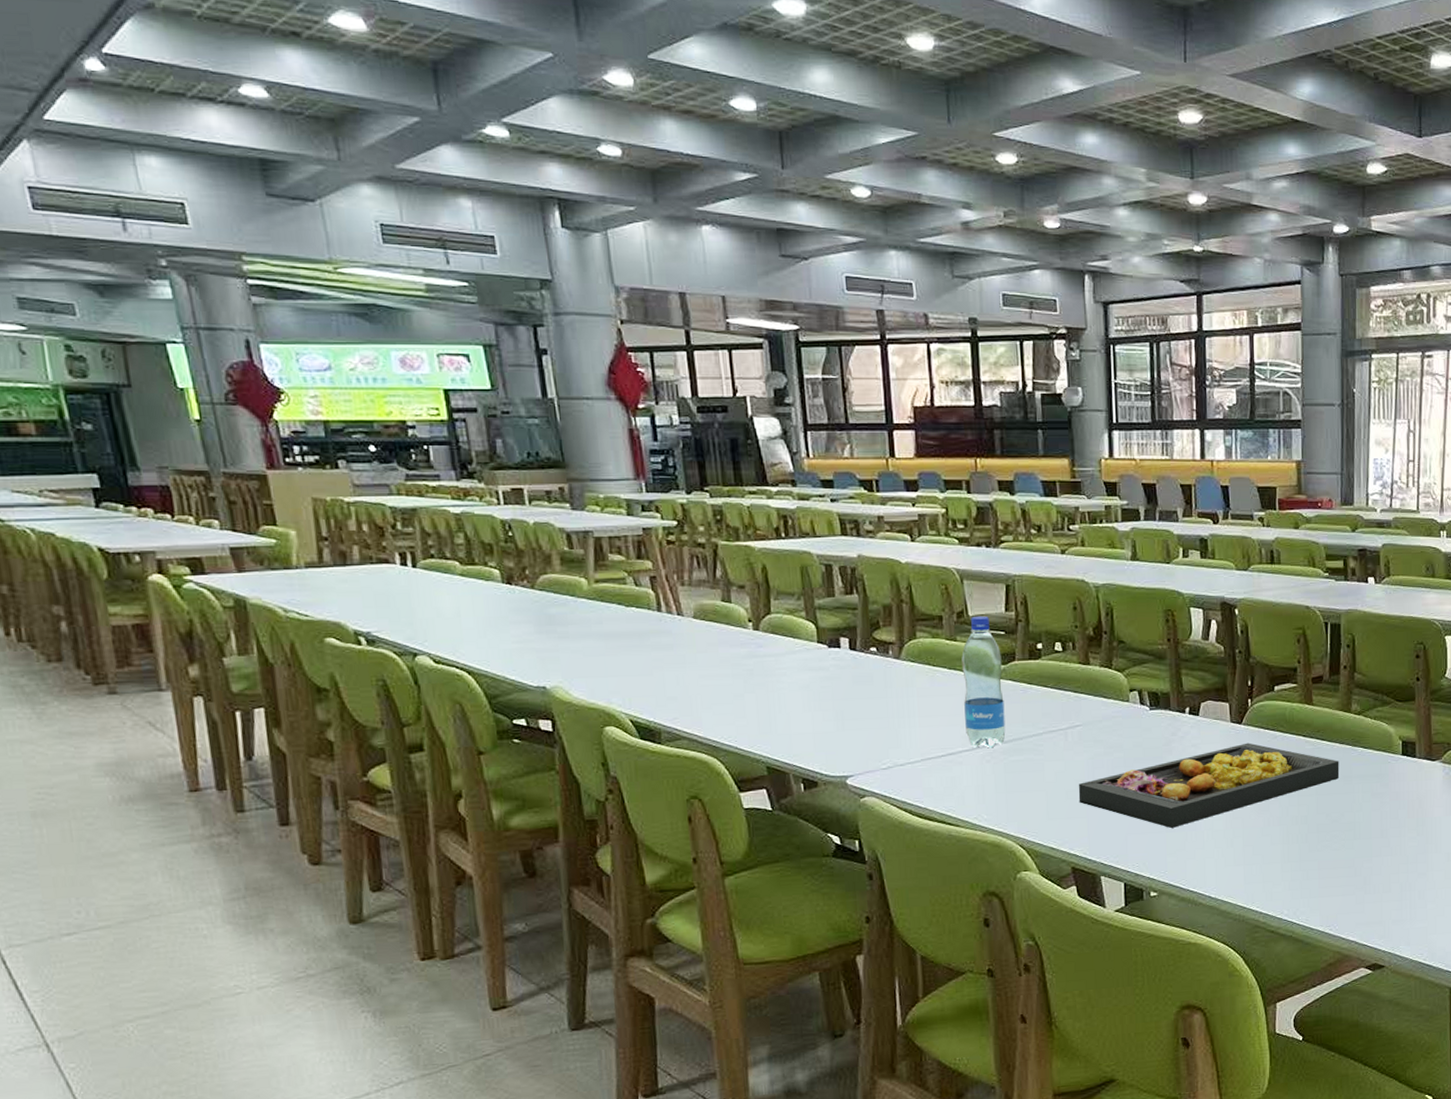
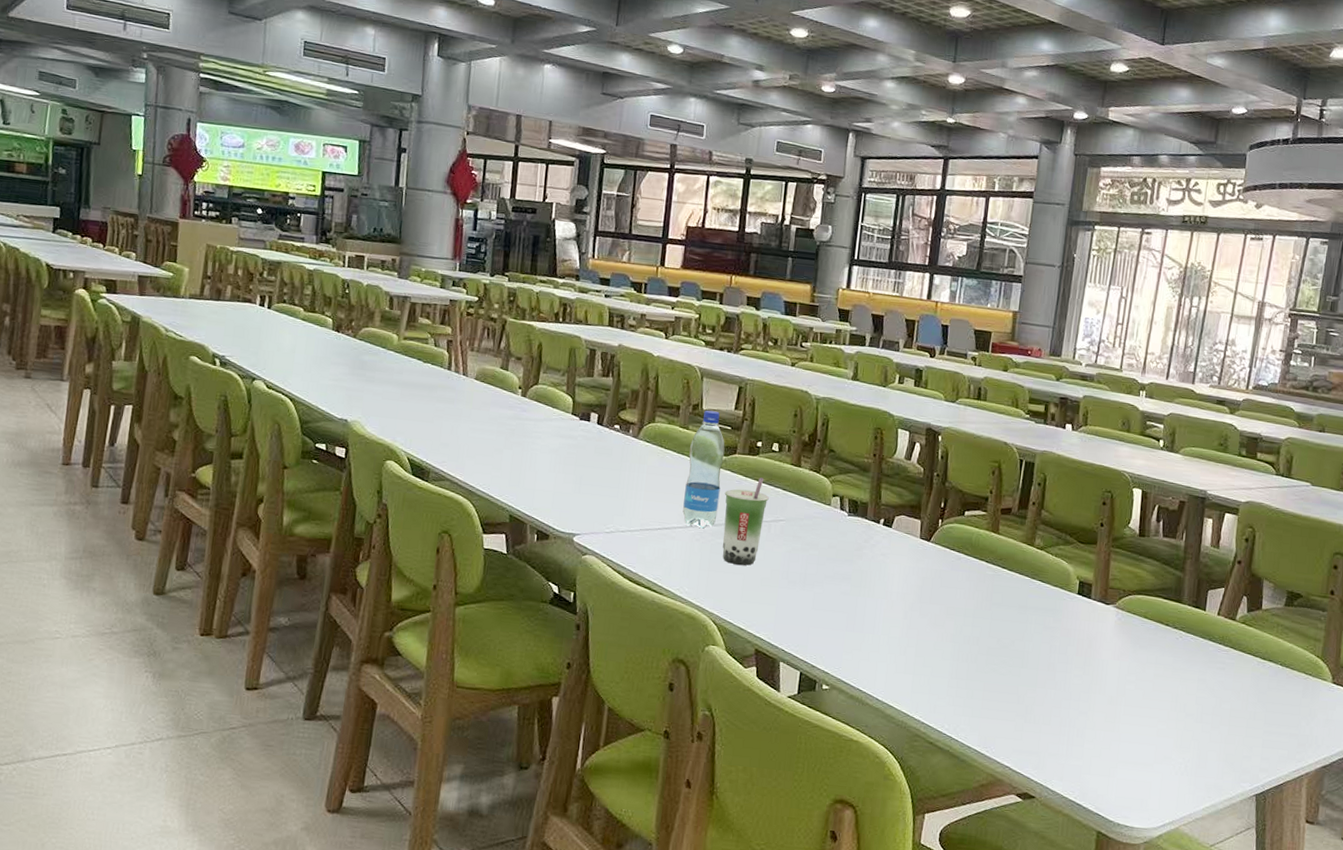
beverage cup: none [1009,682,1060,781] -> present [722,477,769,566]
food tray: present [1078,742,1340,828] -> none [771,559,1017,628]

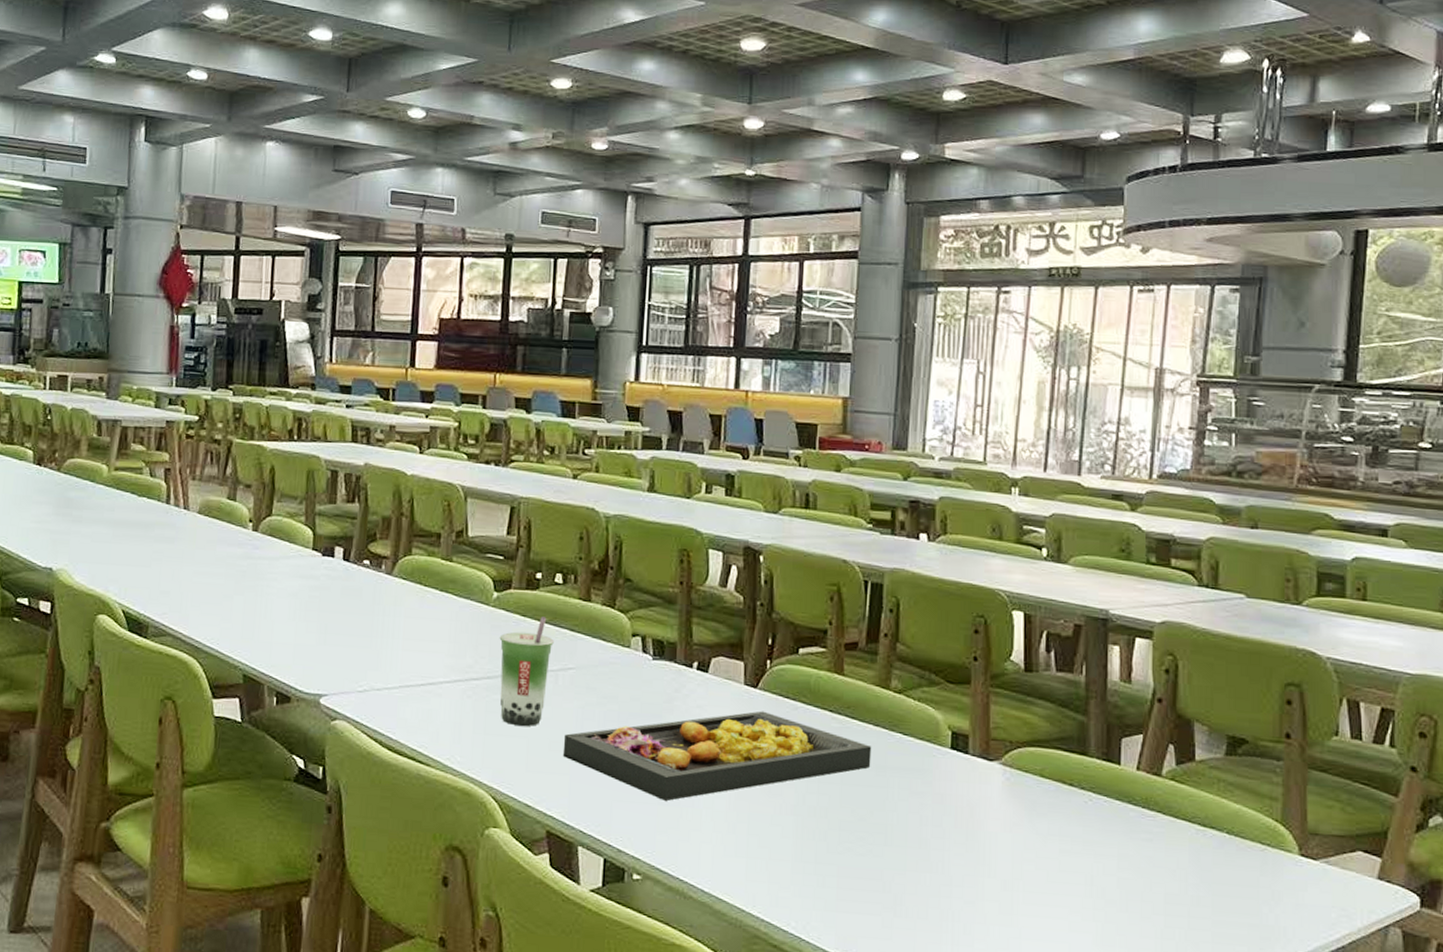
bottle: present [682,410,725,529] -> none [450,537,498,683]
food tray: none [771,559,1017,628] -> present [562,711,872,801]

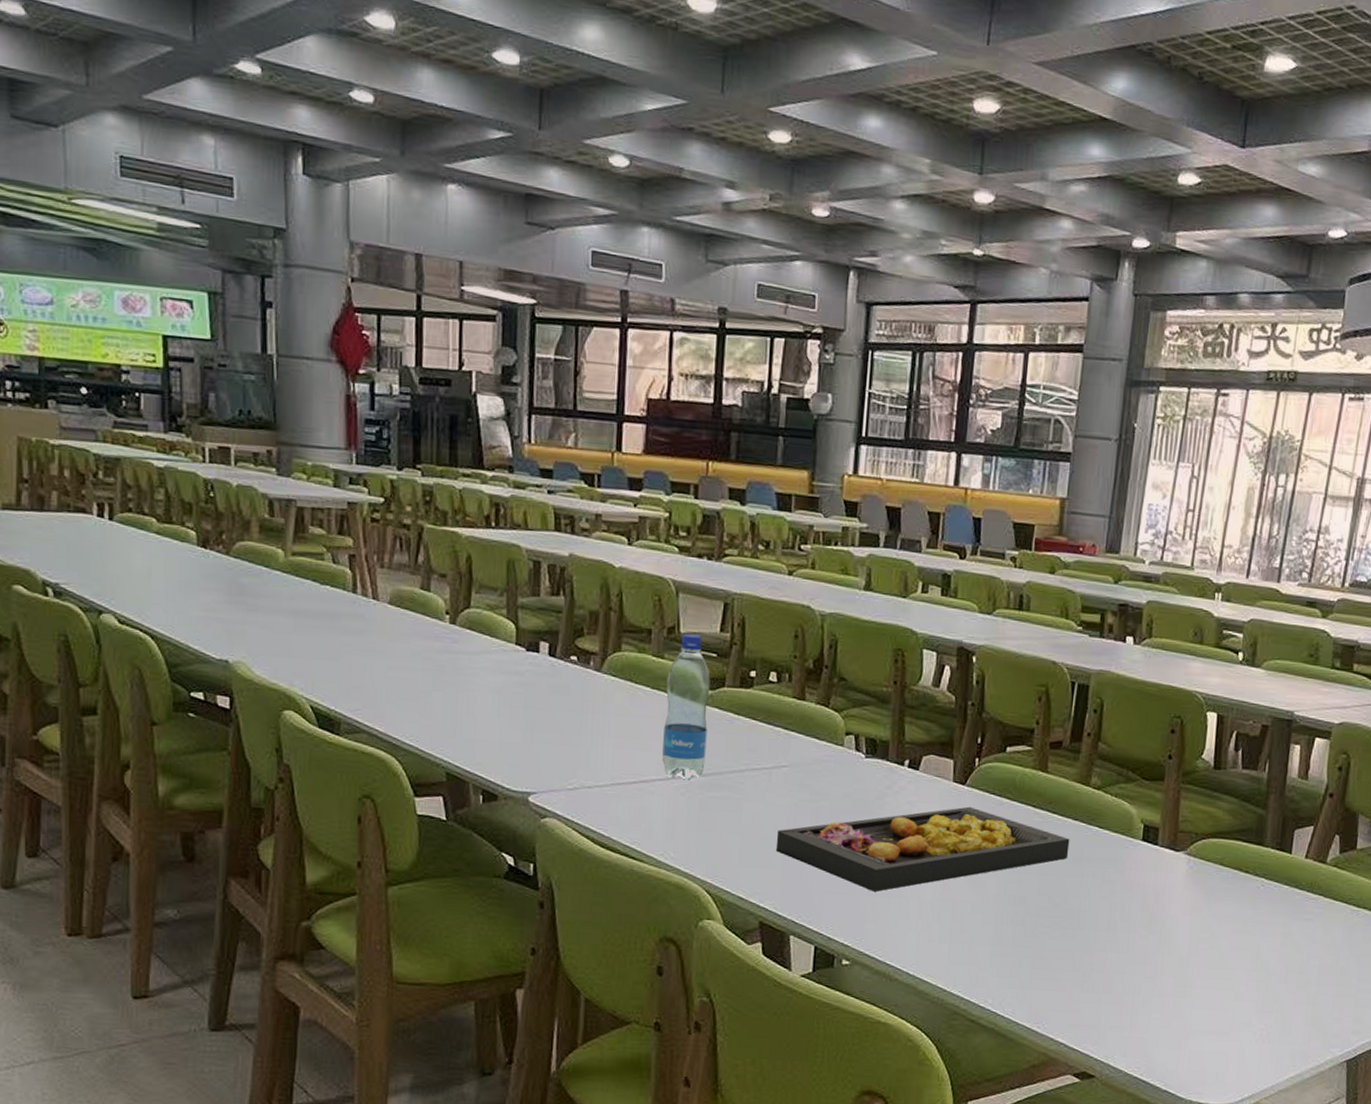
bottle: none [450,537,498,683] -> present [662,633,711,780]
beverage cup: present [499,616,554,726] -> none [712,715,768,823]

